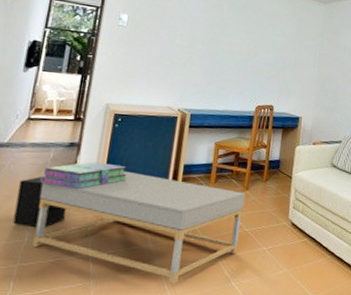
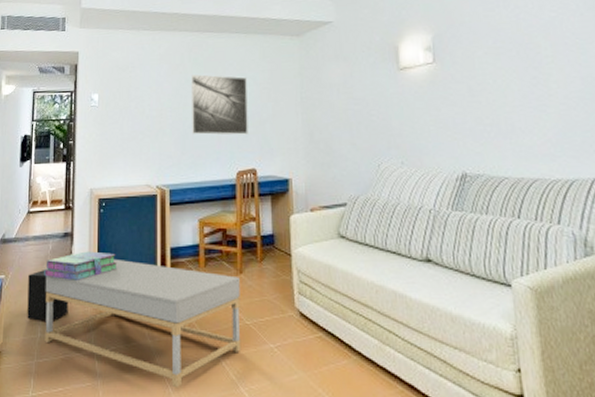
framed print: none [220,16,277,76] -> present [191,74,248,135]

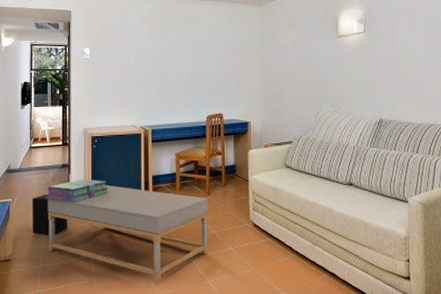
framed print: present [191,74,248,135] -> none [170,35,217,86]

